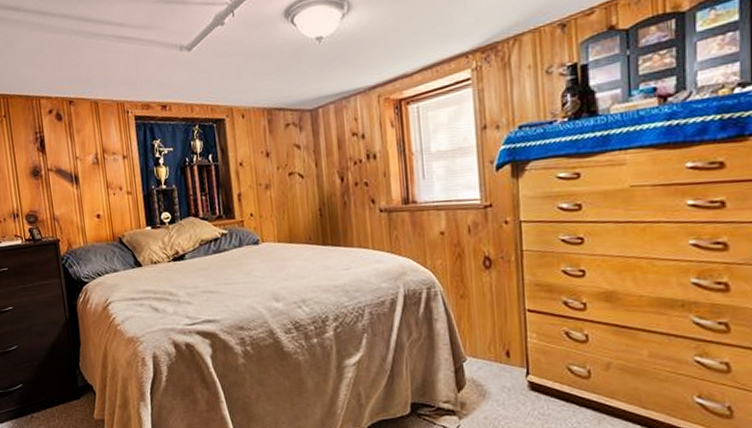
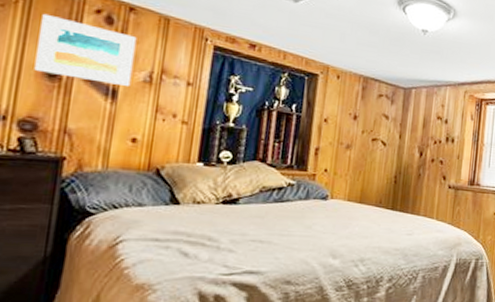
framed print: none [18,124,85,174] -> present [34,13,137,86]

